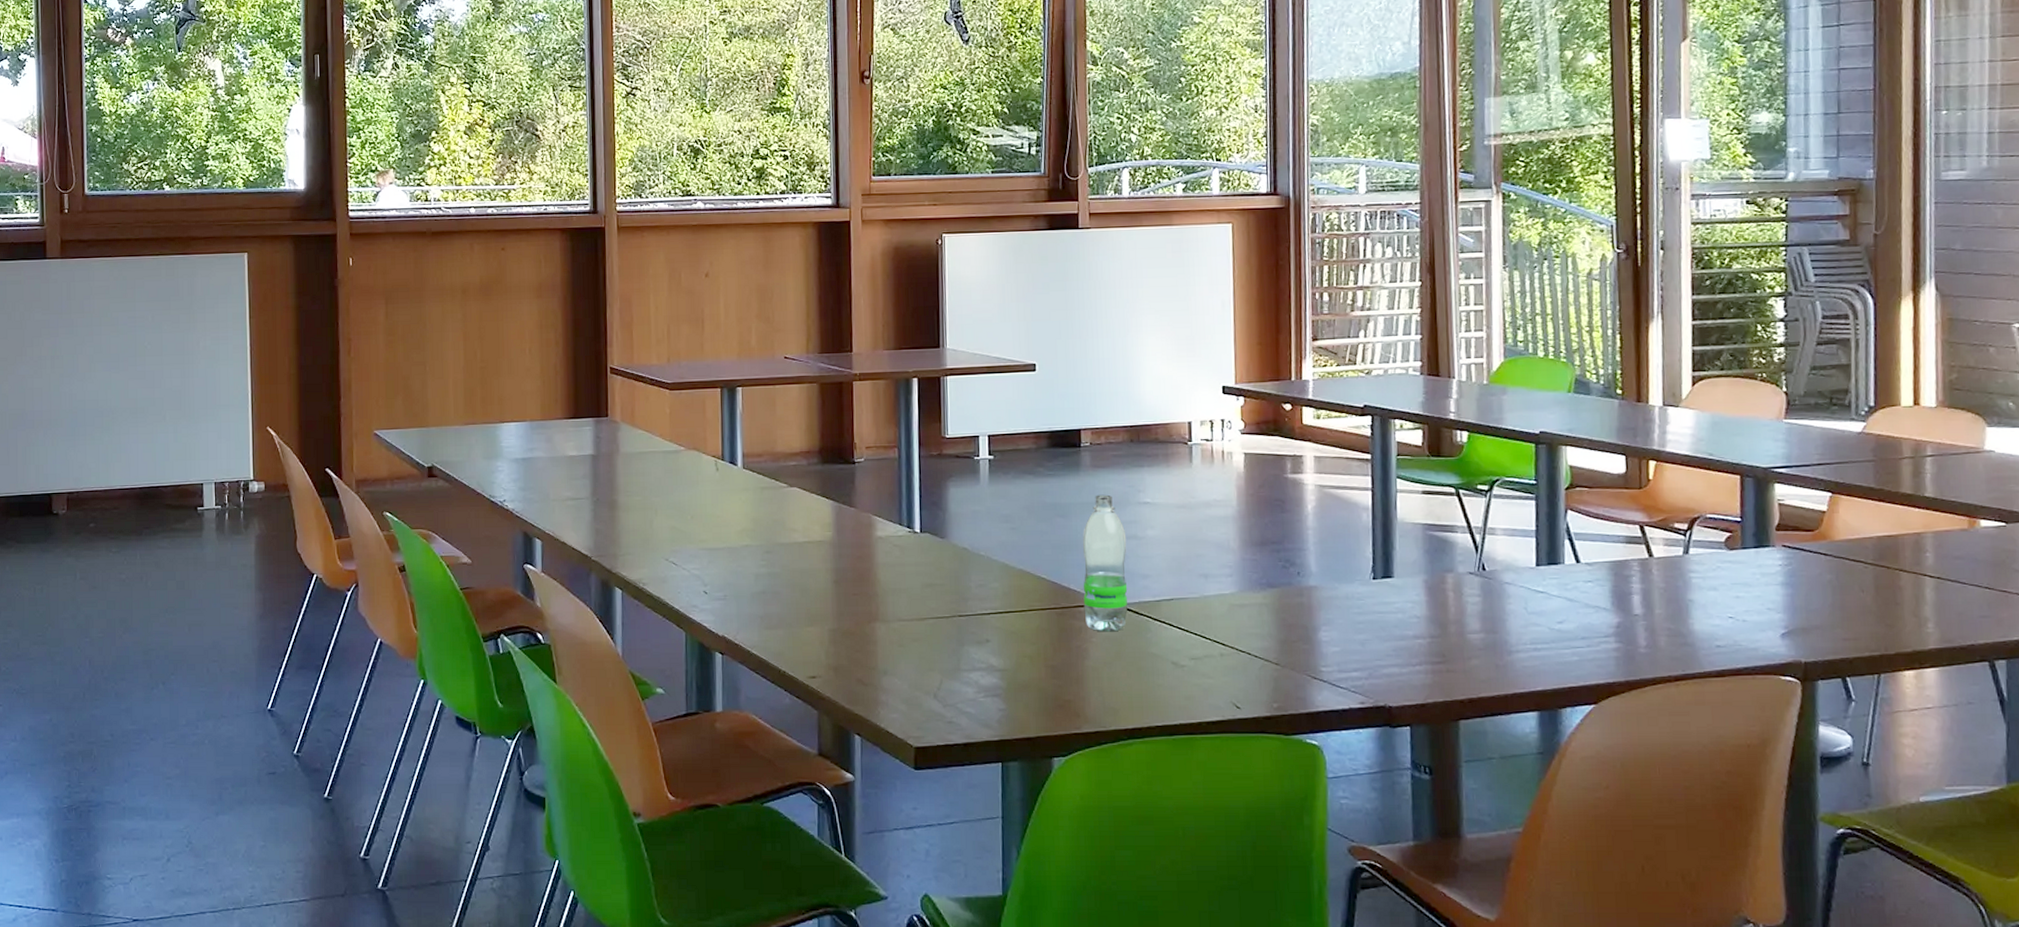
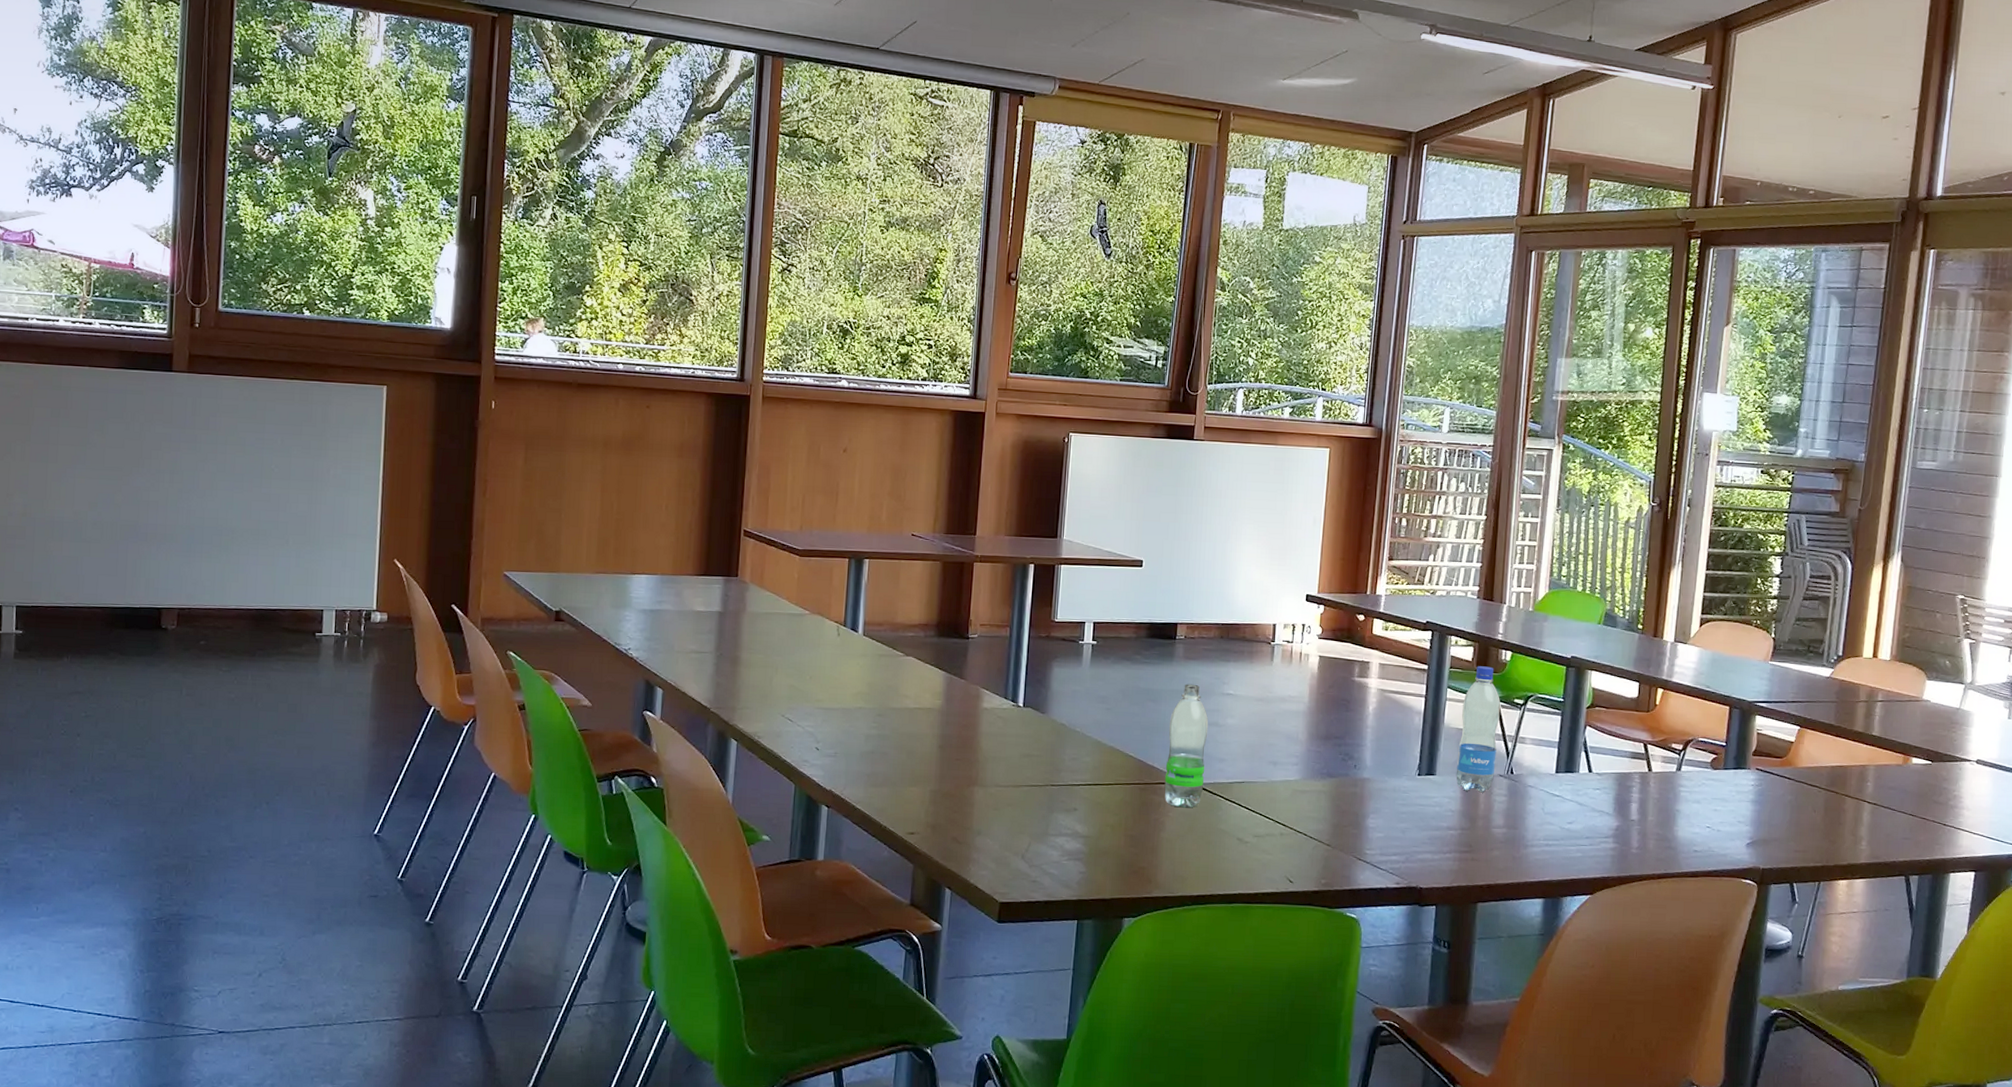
bottle: none [1416,450,1464,594] -> present [1456,666,1501,793]

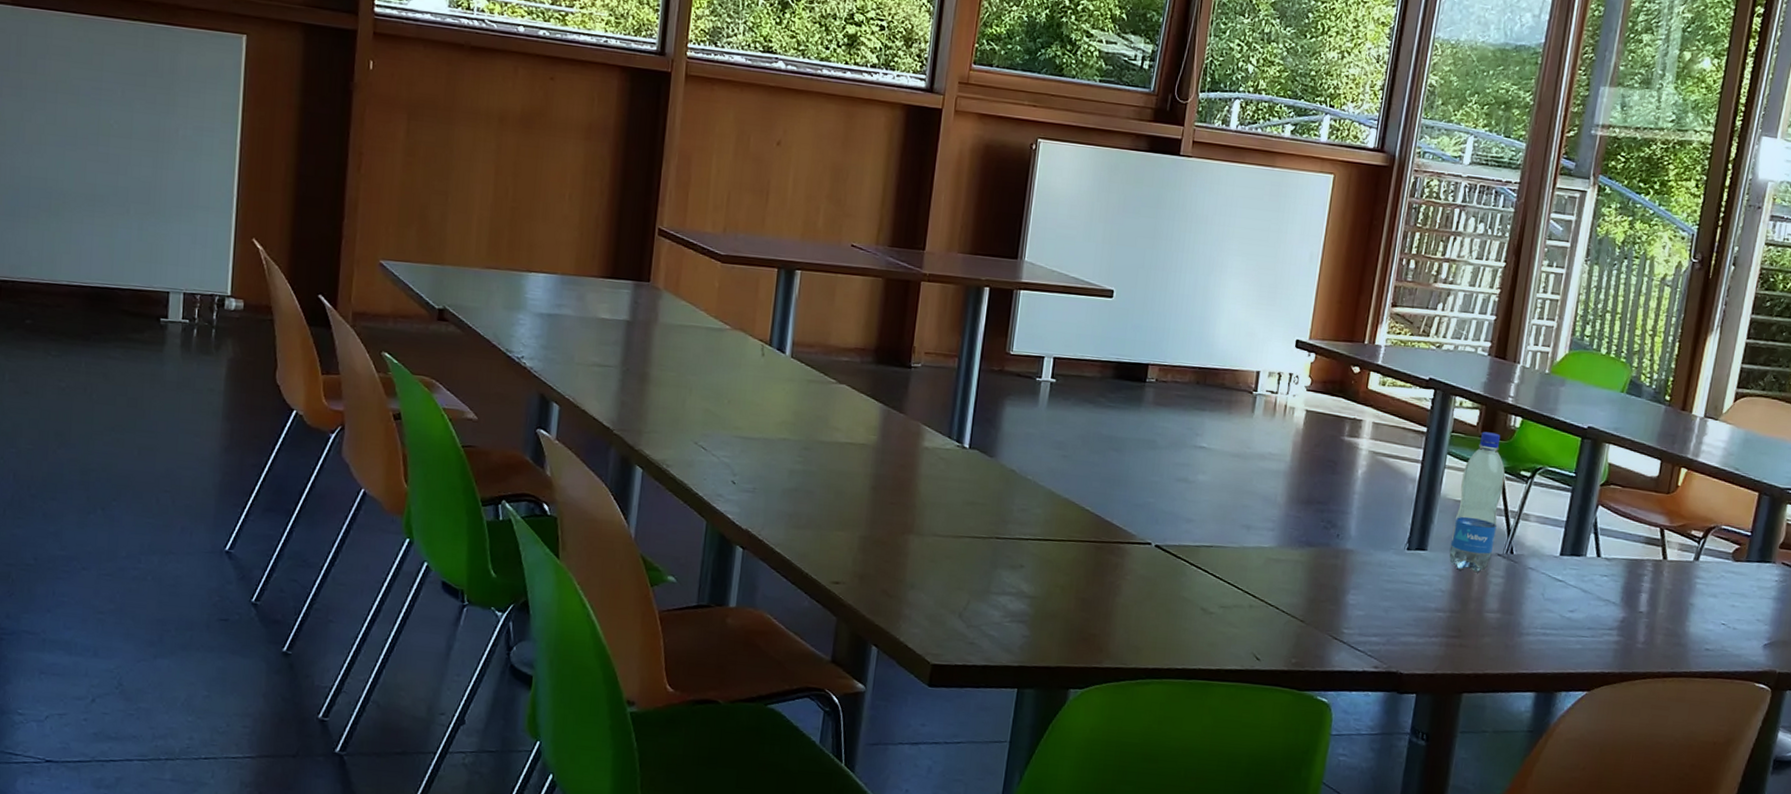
bottle: present [1164,684,1209,808] -> none [1122,433,1177,572]

